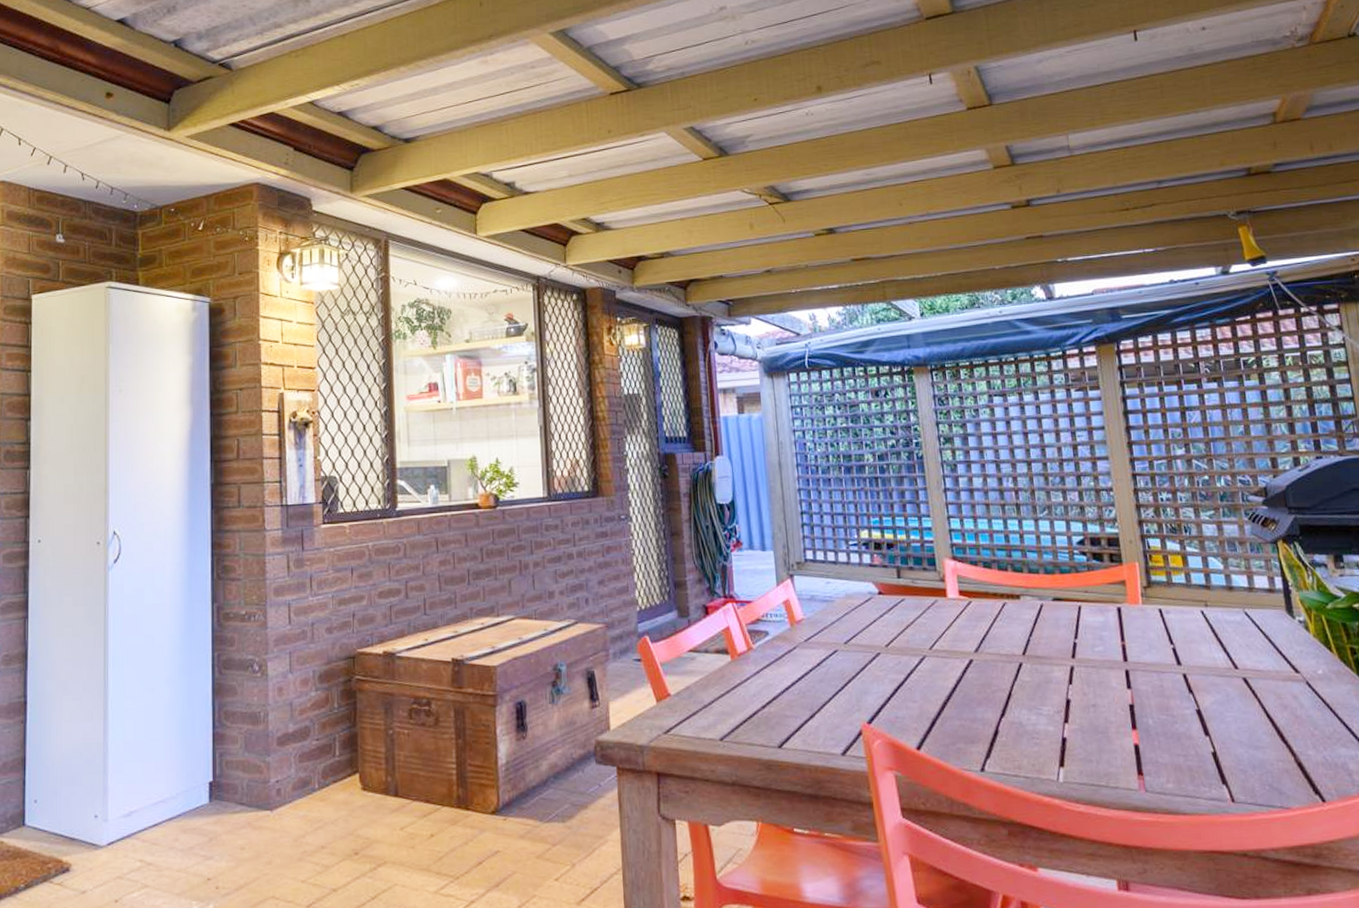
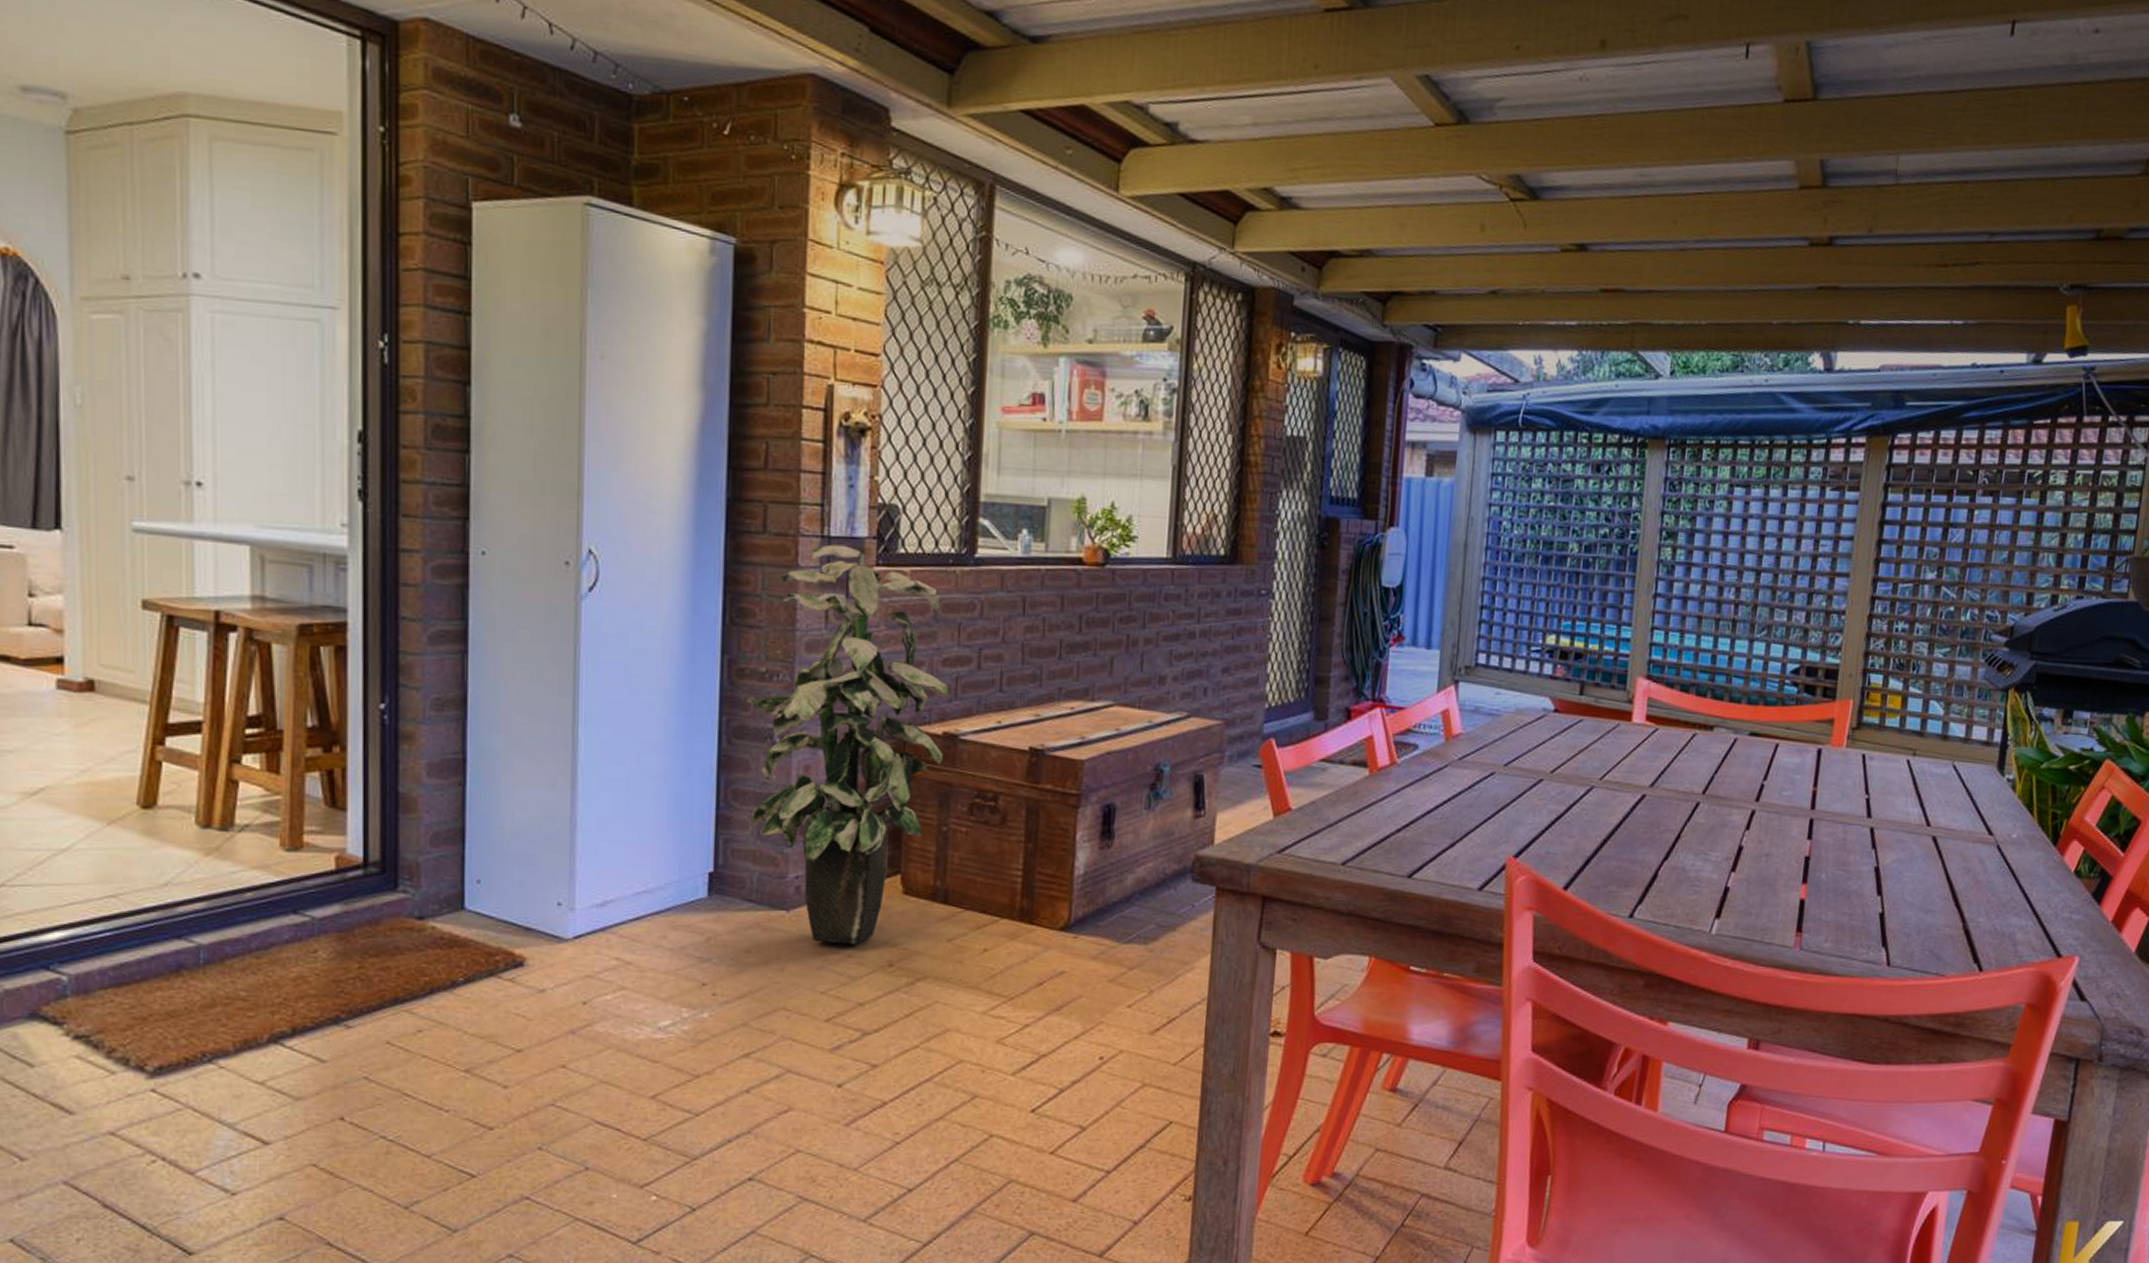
indoor plant: none [232,510,385,837] -> present [746,544,949,945]

